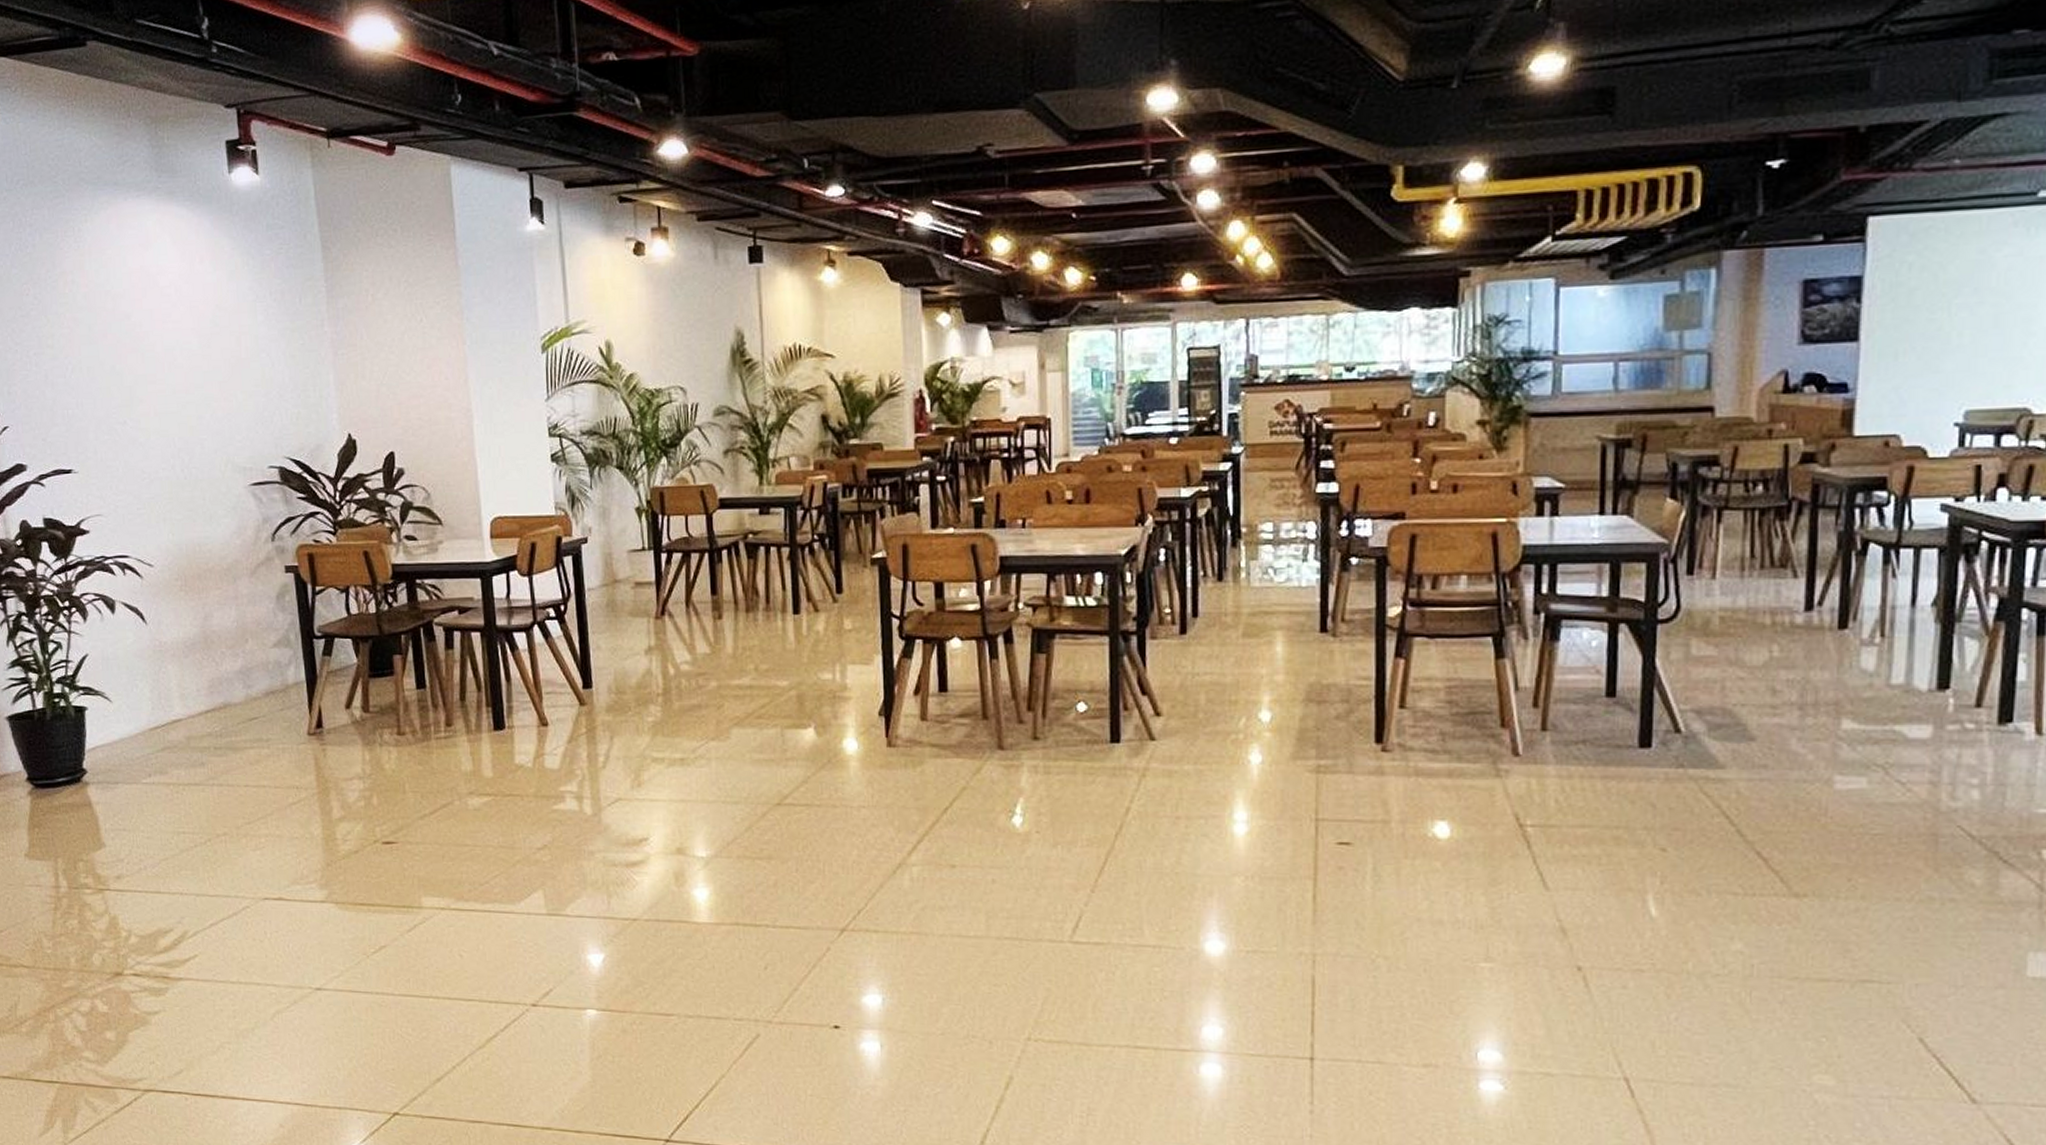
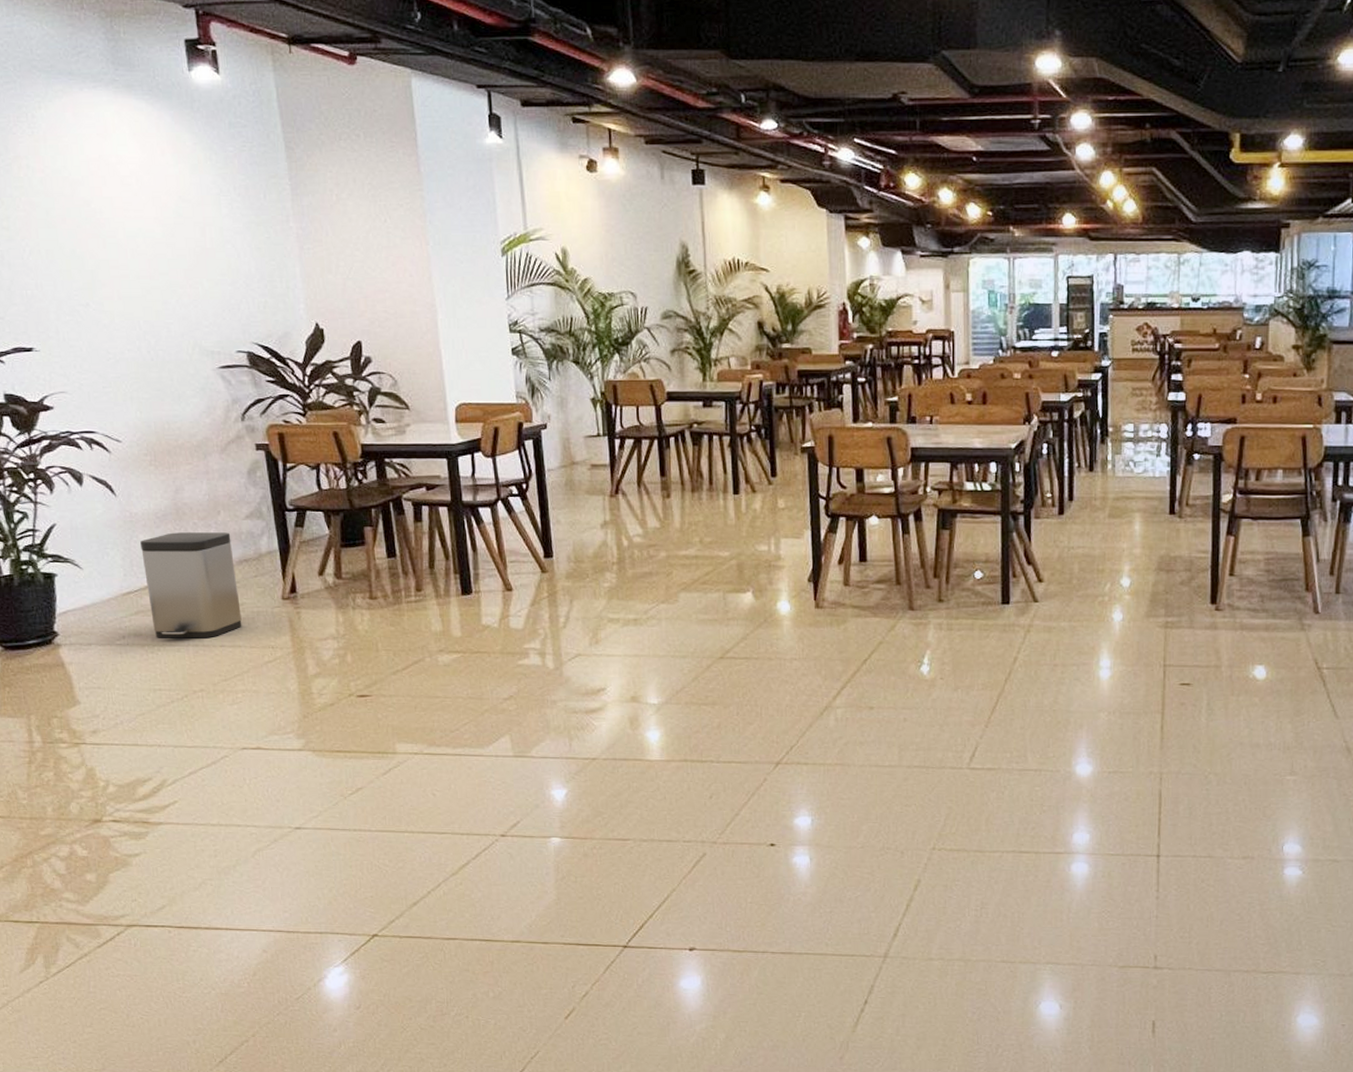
pedal bin: none [169,662,267,777] -> present [140,532,242,638]

